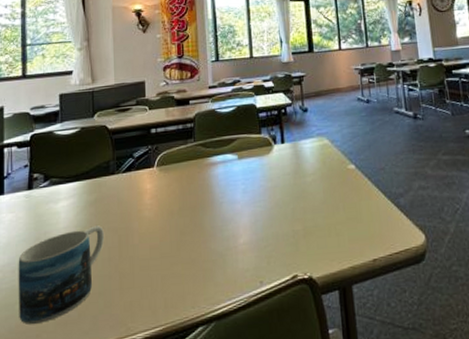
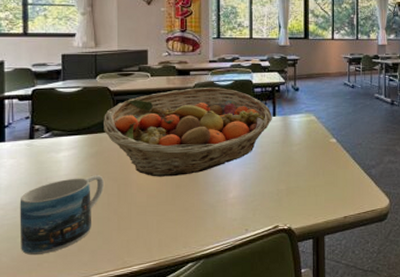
fruit basket: none [102,115,281,224] -> present [104,88,272,177]

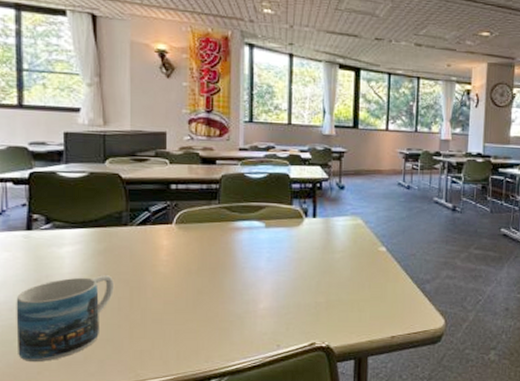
fruit basket: present [104,88,272,177] -> none [114,179,312,282]

